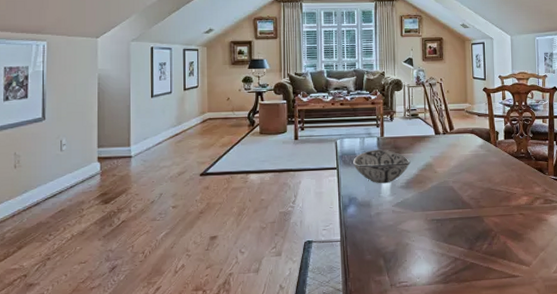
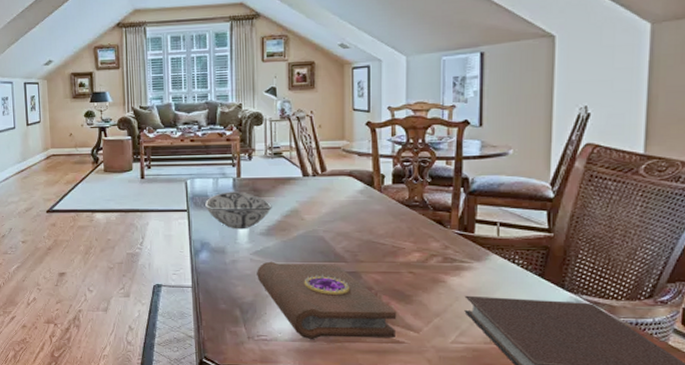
book: none [398,210,512,282] -> present [257,261,397,340]

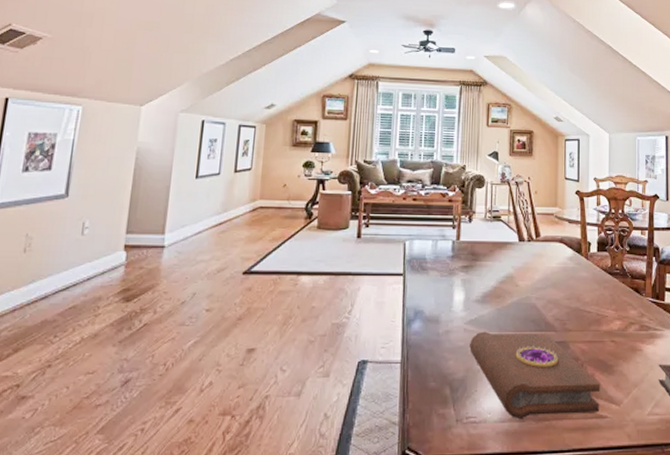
decorative bowl: present [205,191,272,229] -> none [422,255,489,296]

